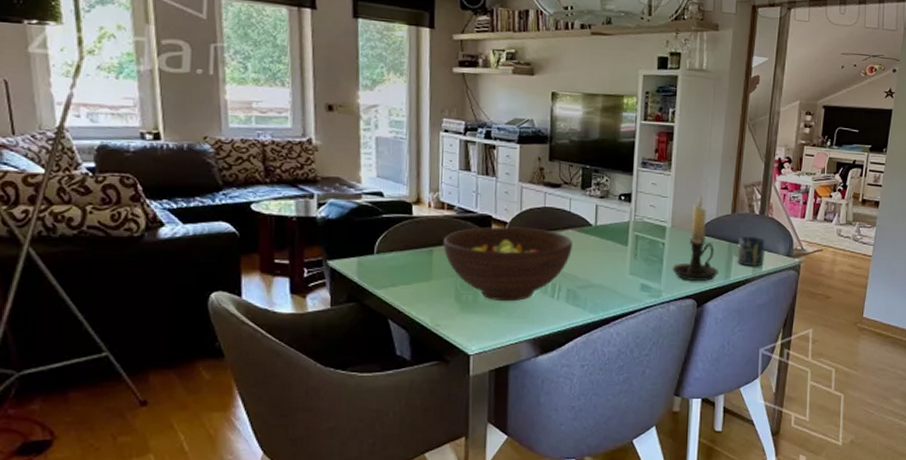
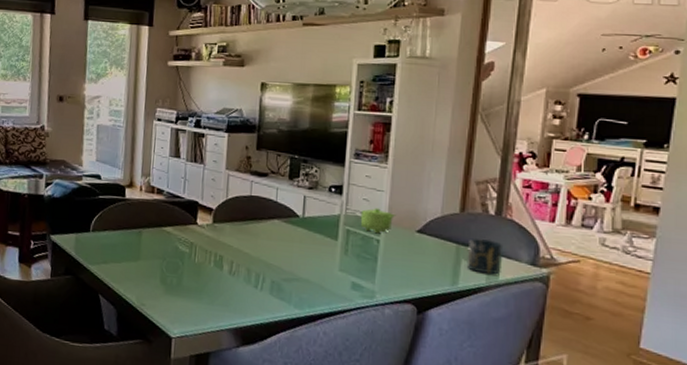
fruit bowl: present [442,226,572,302] -> none [151,212,278,289]
teapot: none [647,213,679,237] -> present [360,207,396,234]
candle holder: present [672,193,718,281] -> none [388,188,444,286]

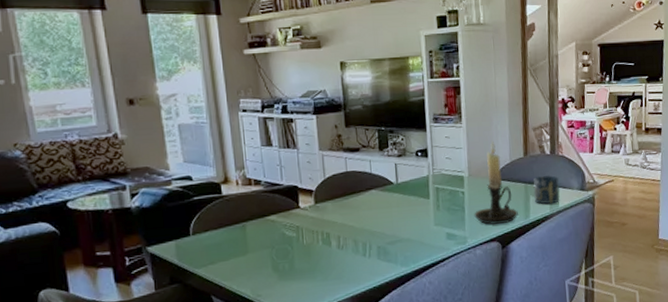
teapot: present [360,207,396,234] -> none [445,164,475,187]
candle holder: none [388,188,444,286] -> present [474,140,518,225]

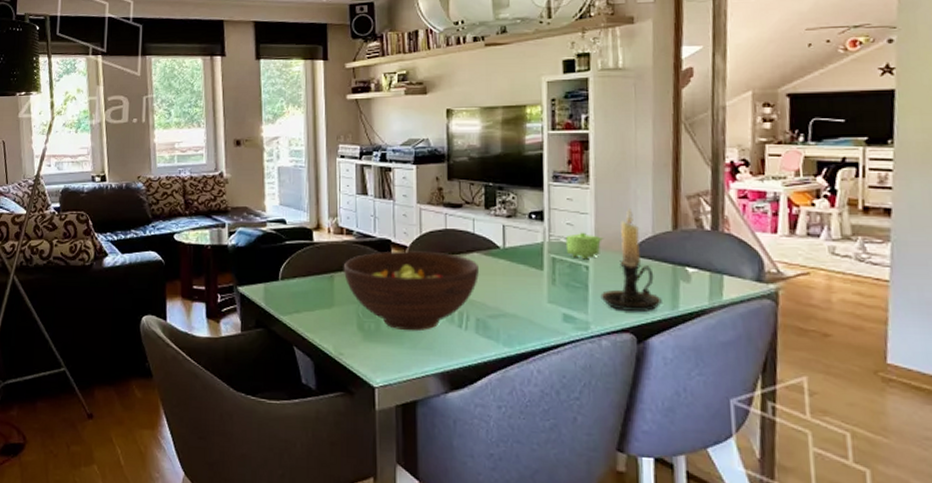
fruit bowl: none [254,192,378,266] -> present [343,251,479,332]
teapot: none [445,164,475,187] -> present [565,232,604,260]
cup: present [533,174,559,205] -> none [685,256,723,295]

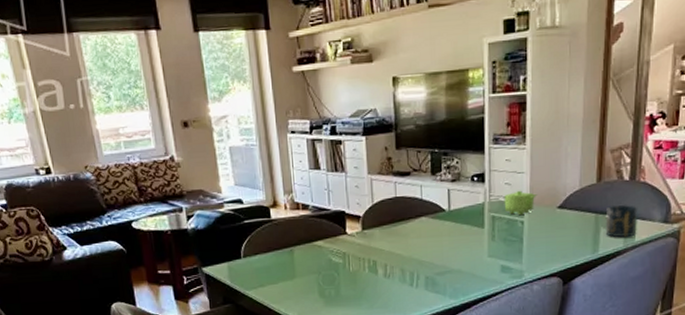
fruit bowl: present [343,251,479,332] -> none [301,219,427,294]
candle holder: present [600,207,662,311] -> none [533,164,585,258]
cup: none [685,256,723,295] -> present [605,204,637,238]

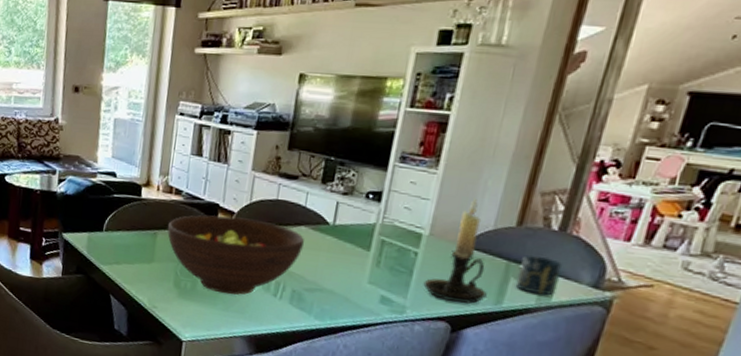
fruit bowl: none [301,219,427,294] -> present [167,215,304,295]
teapot: present [504,190,538,216] -> none [398,217,441,246]
candle holder: none [533,164,585,258] -> present [423,197,487,304]

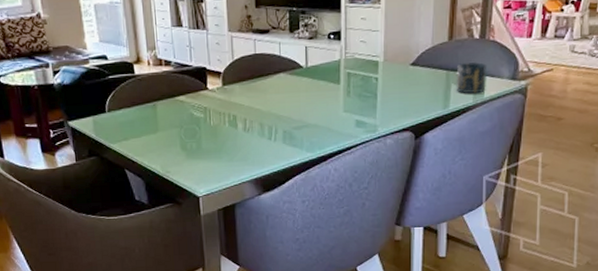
fruit bowl: present [167,215,304,295] -> none [164,75,285,147]
candle holder: present [423,197,487,304] -> none [387,23,436,113]

